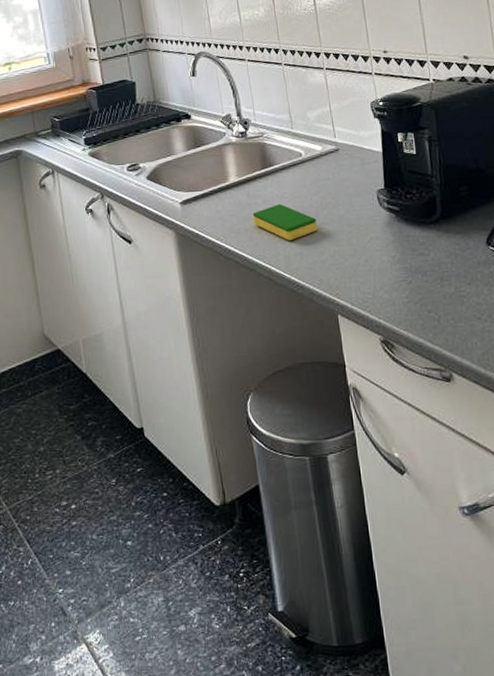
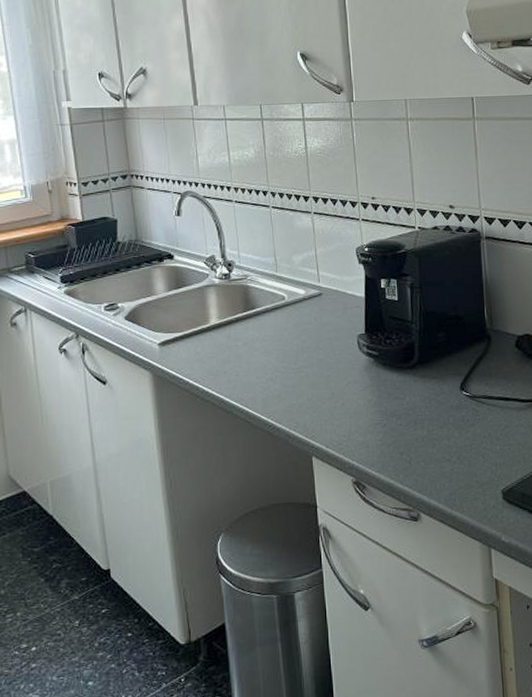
dish sponge: present [252,204,318,240] -> none [232,347,297,383]

